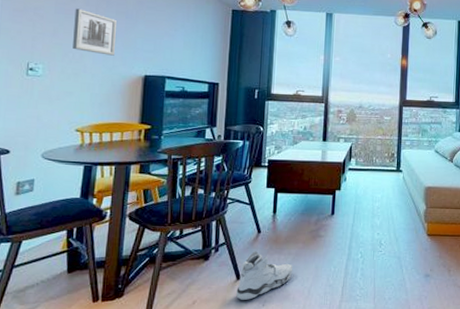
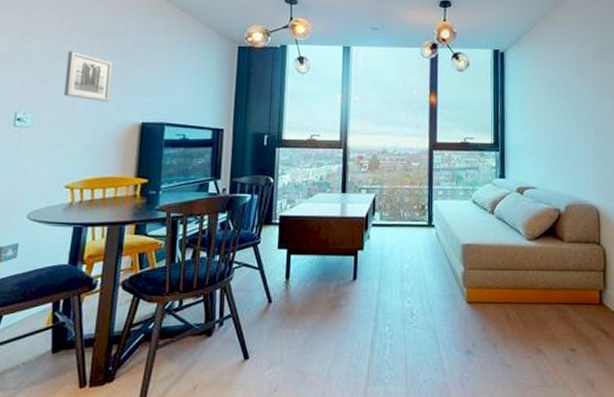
sneaker: present [236,251,293,300] -> none [244,325,310,384]

